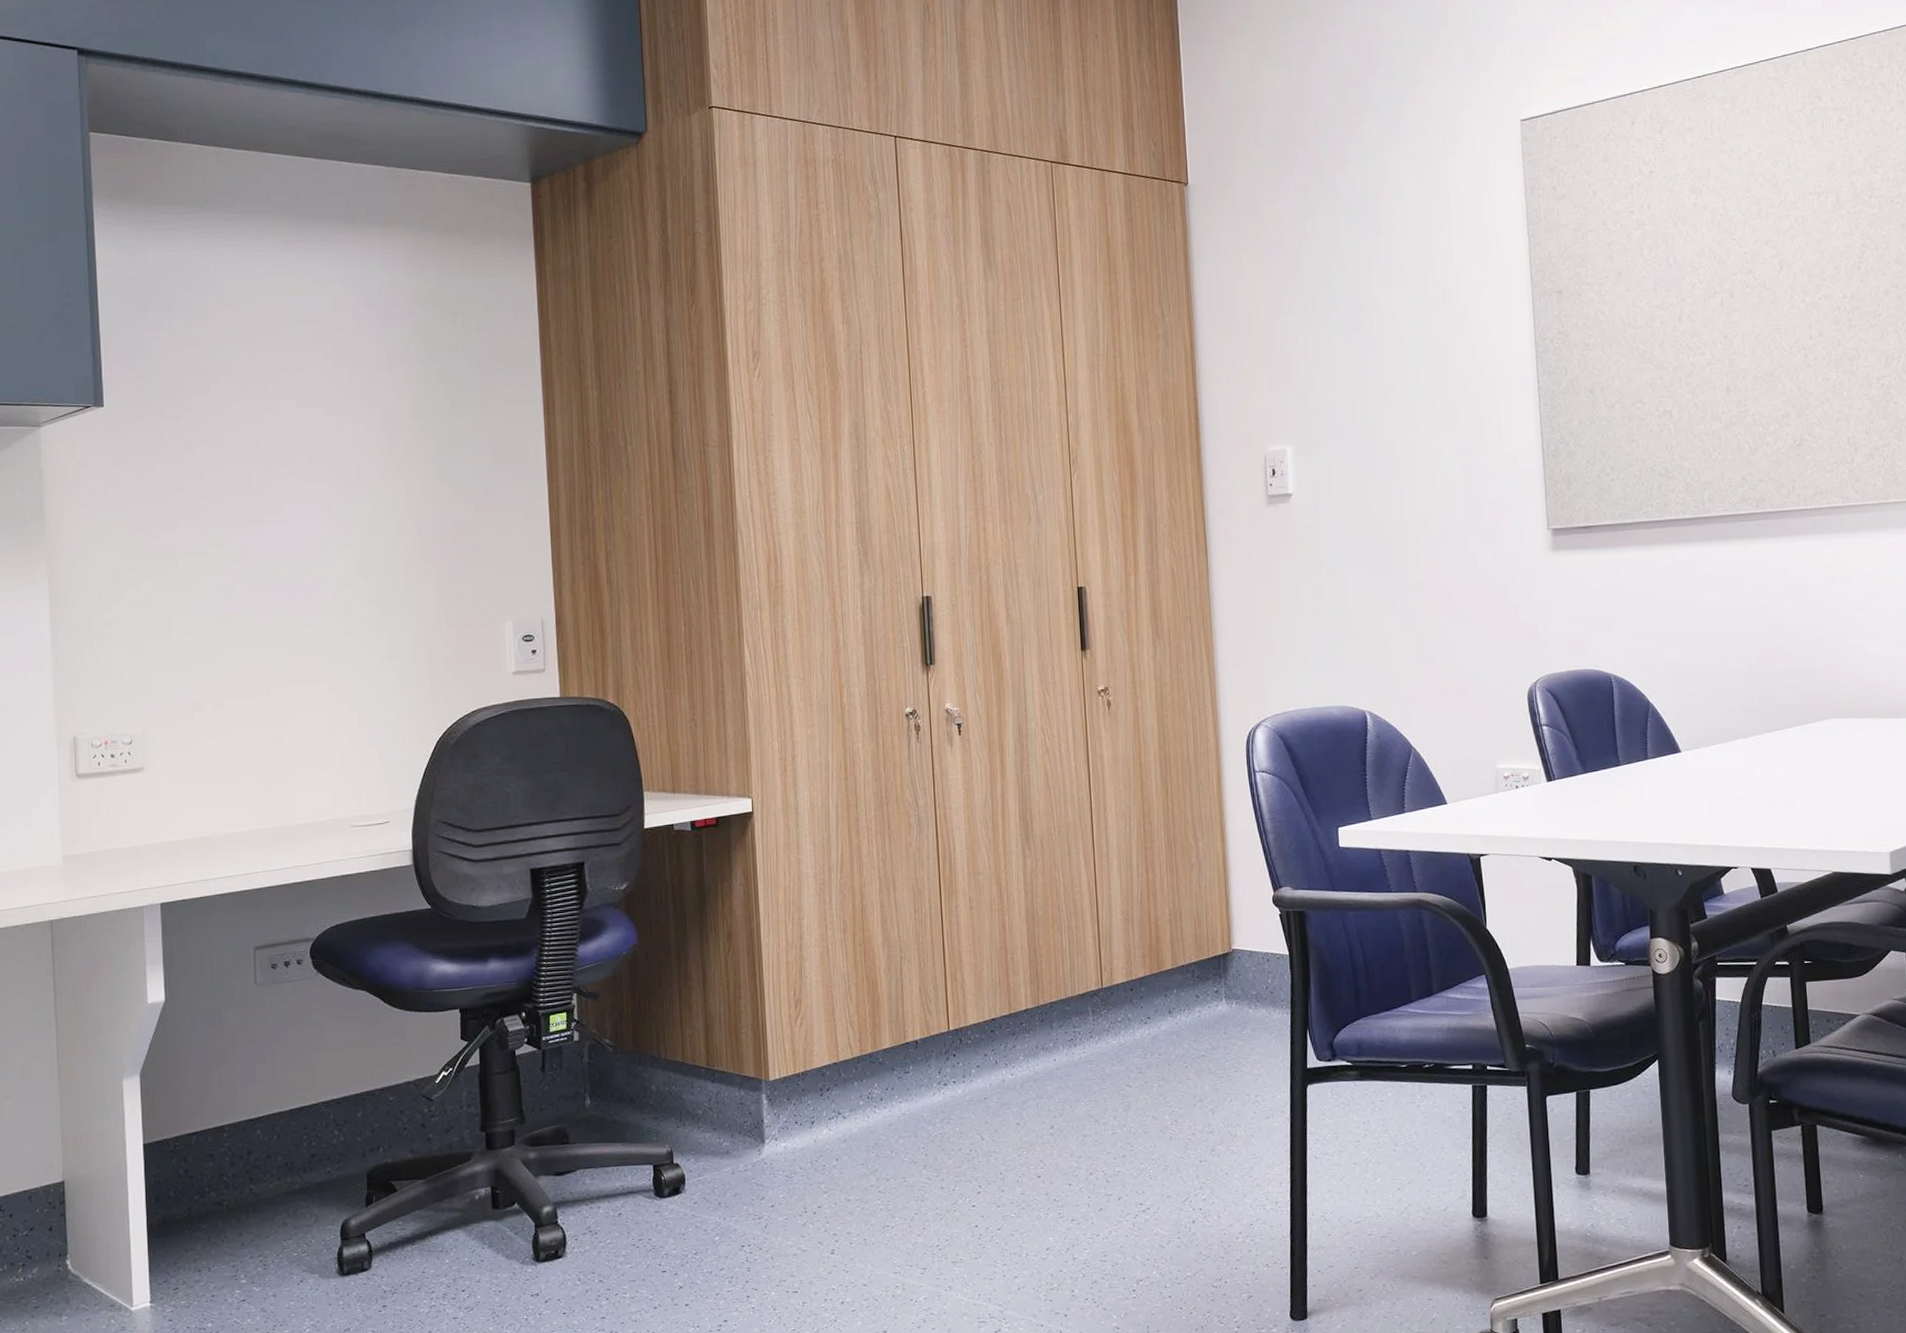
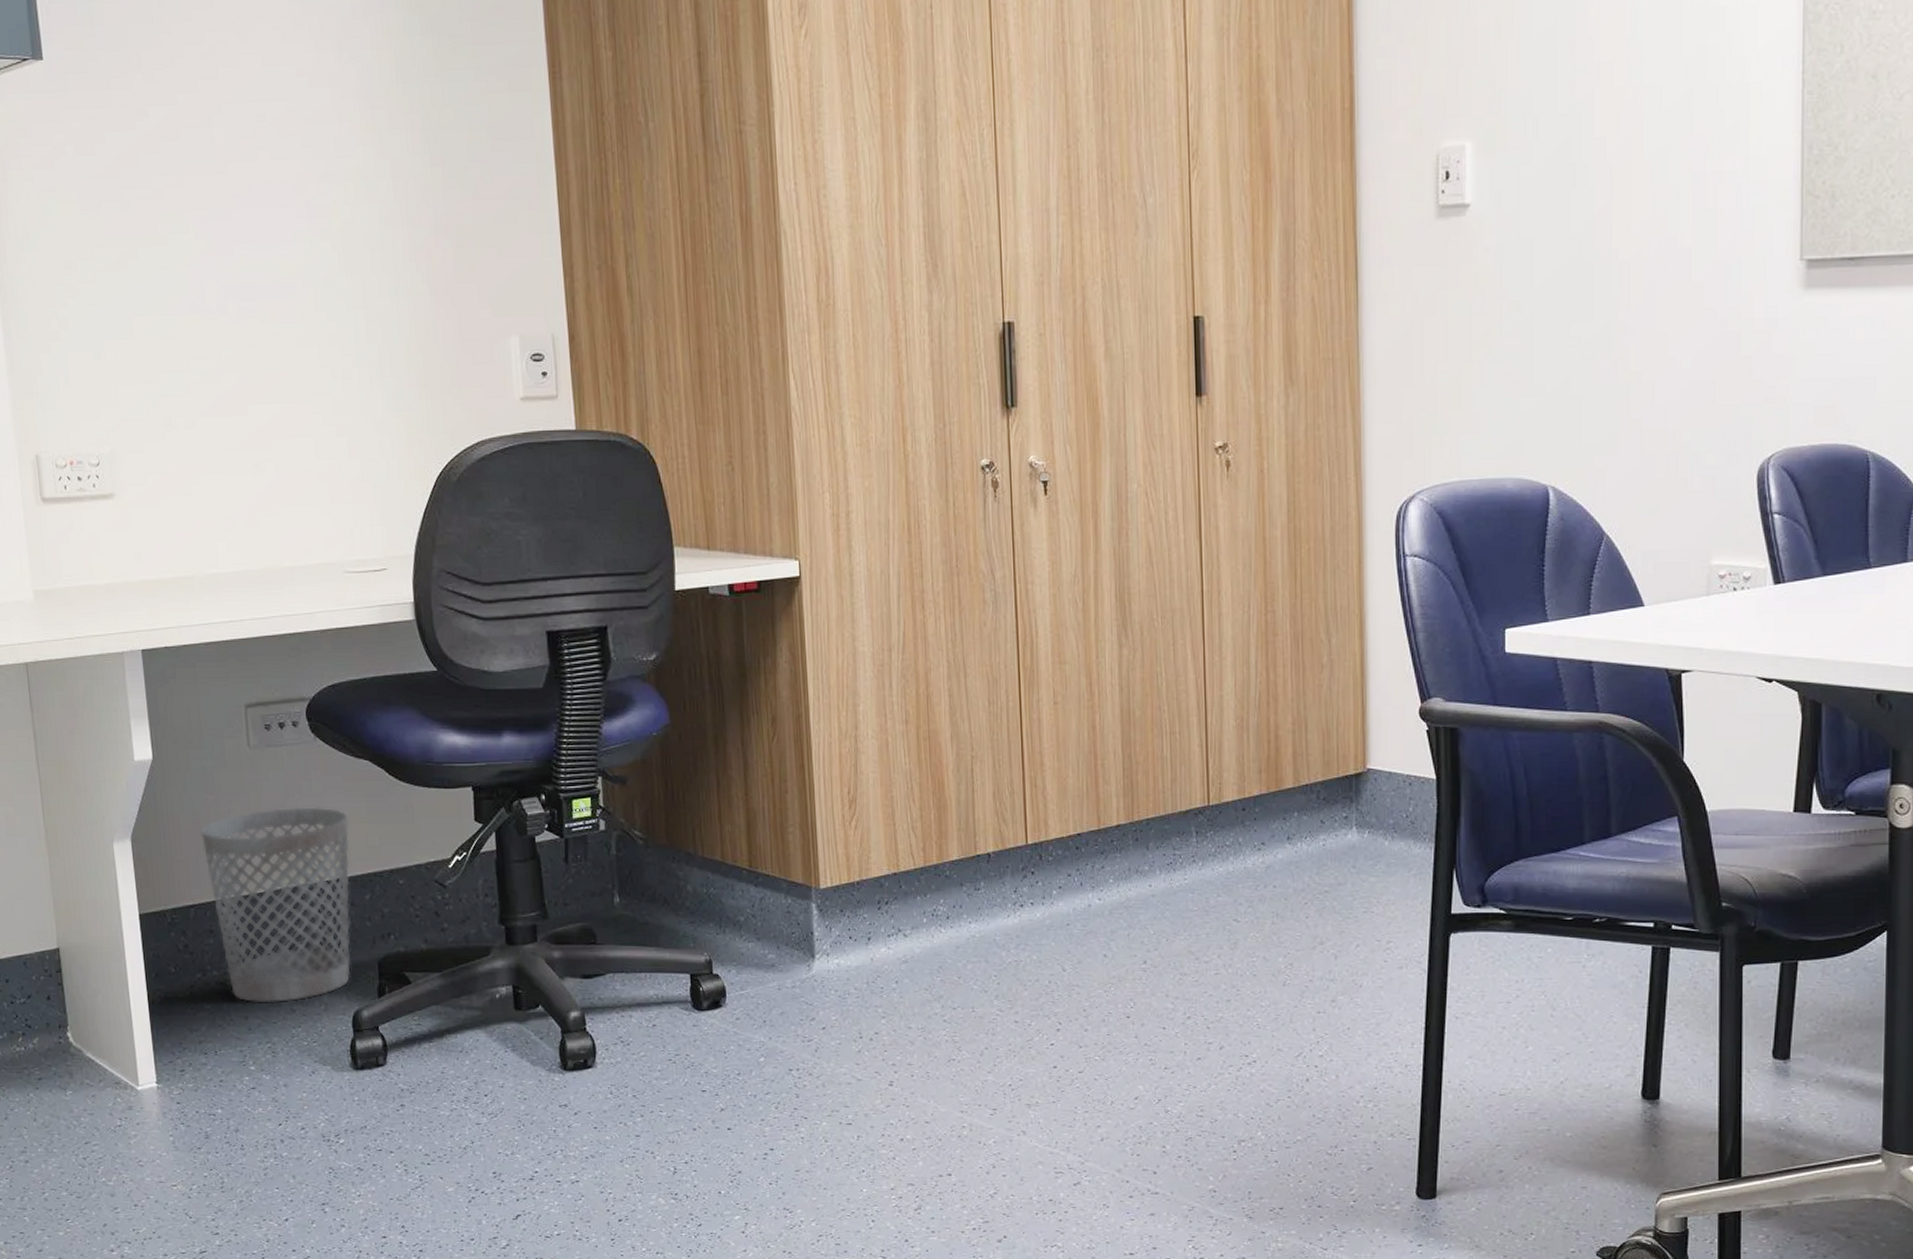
wastebasket: none [206,1035,345,1220] -> present [200,807,351,1003]

